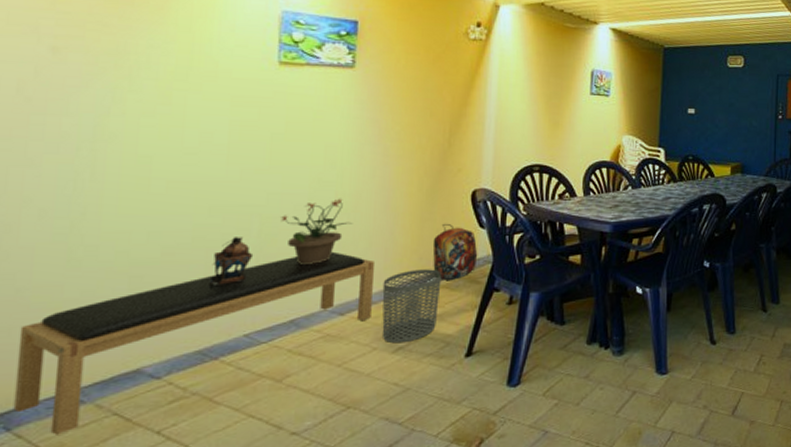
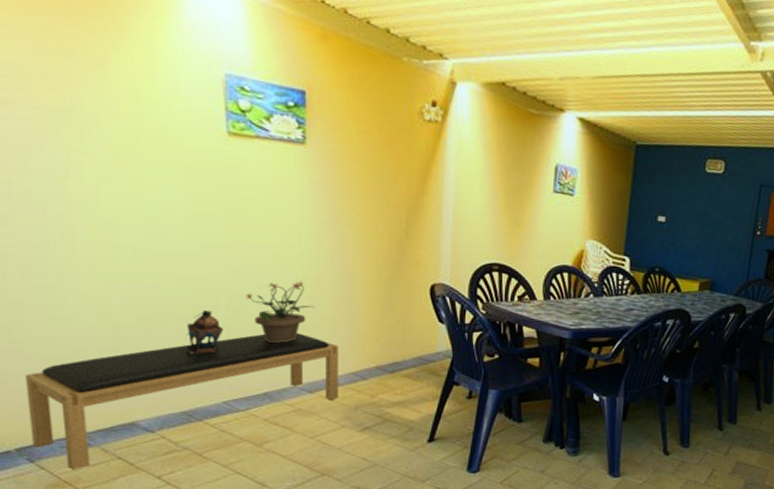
waste bin: present [382,269,442,344] -> none [347,357,403,424]
backpack: present [432,223,478,281] -> none [393,315,438,372]

